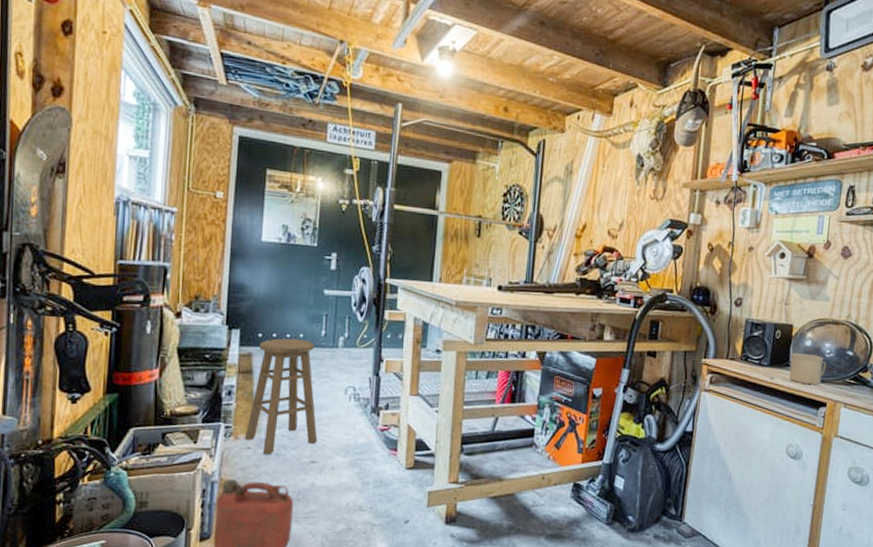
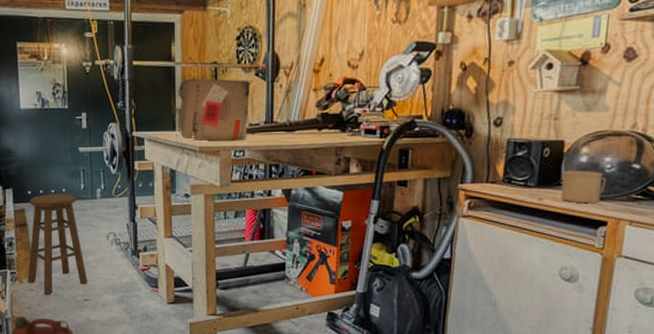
cardboard box: none [429,229,514,298] -> present [171,78,251,141]

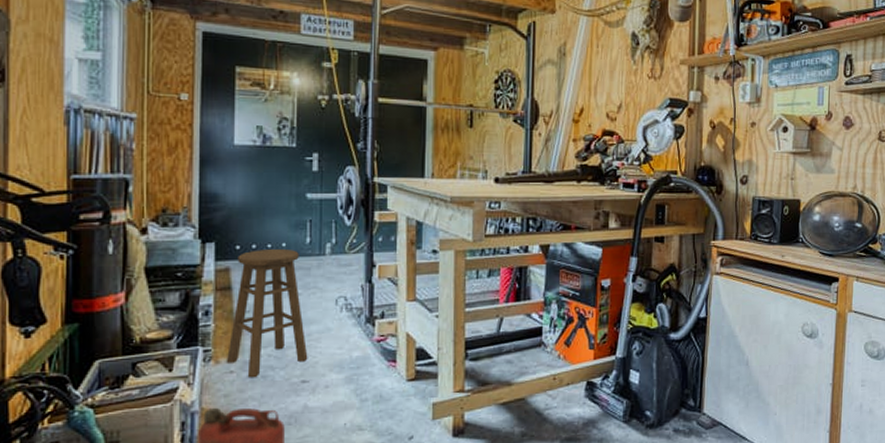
cardboard box: present [171,78,251,141] -> none [420,121,509,190]
mug: present [561,171,607,204] -> none [799,229,836,261]

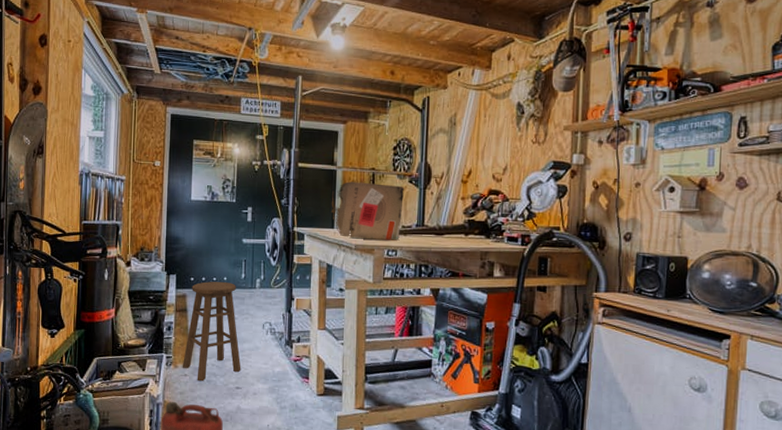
cardboard box: none [420,121,509,190] -> present [331,182,405,241]

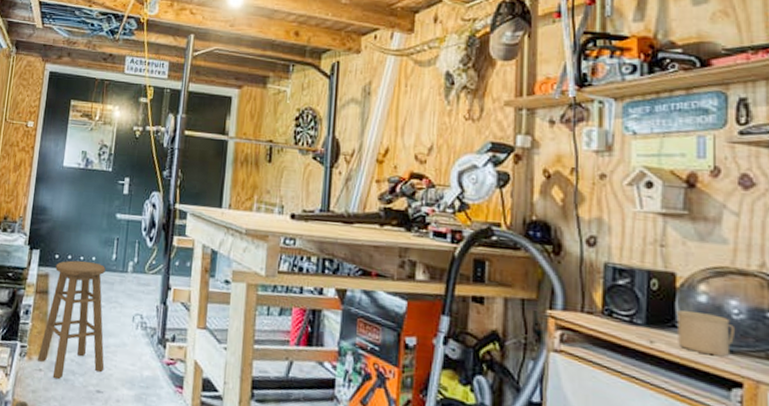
cardboard box: present [331,182,405,241] -> none [219,154,308,227]
mug: none [687,285,728,317] -> present [676,310,736,357]

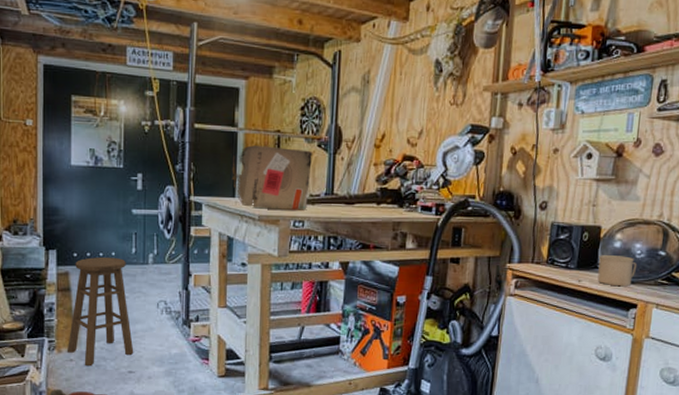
cardboard box: none [219,154,308,227] -> present [231,145,313,210]

